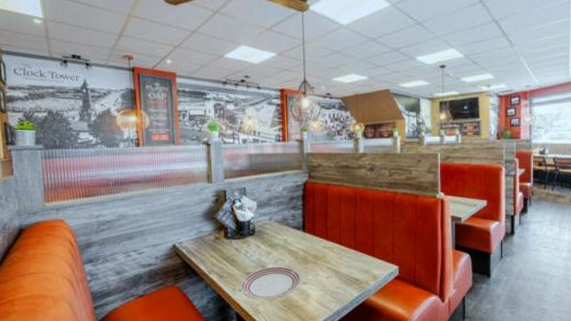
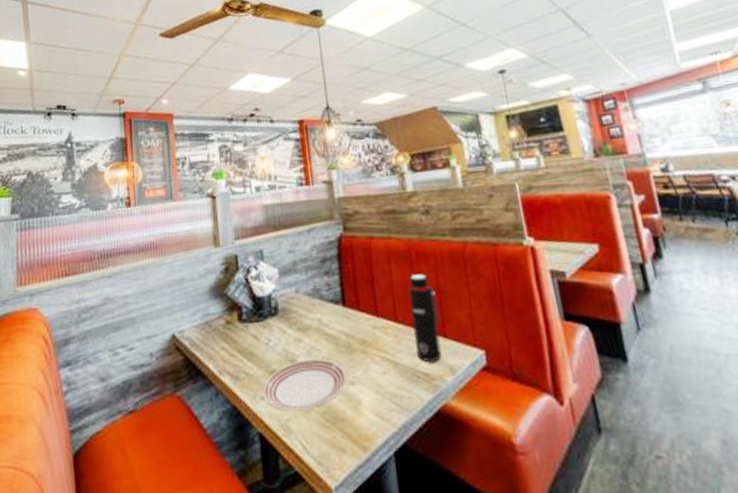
water bottle: none [351,213,372,272] -> present [408,273,442,363]

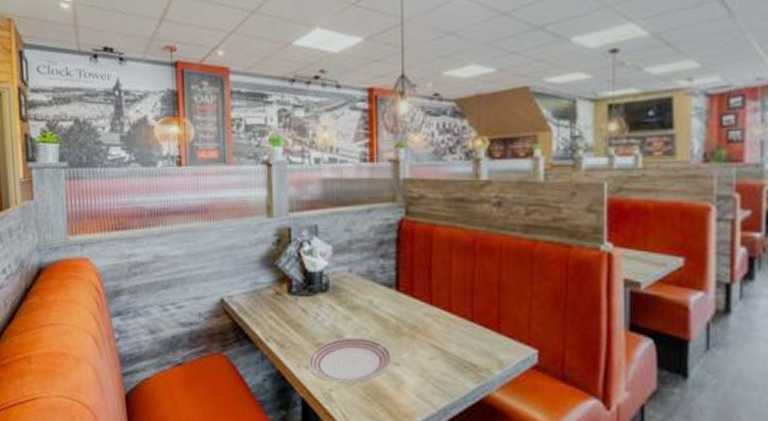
water bottle: present [408,273,442,363] -> none [467,267,497,355]

